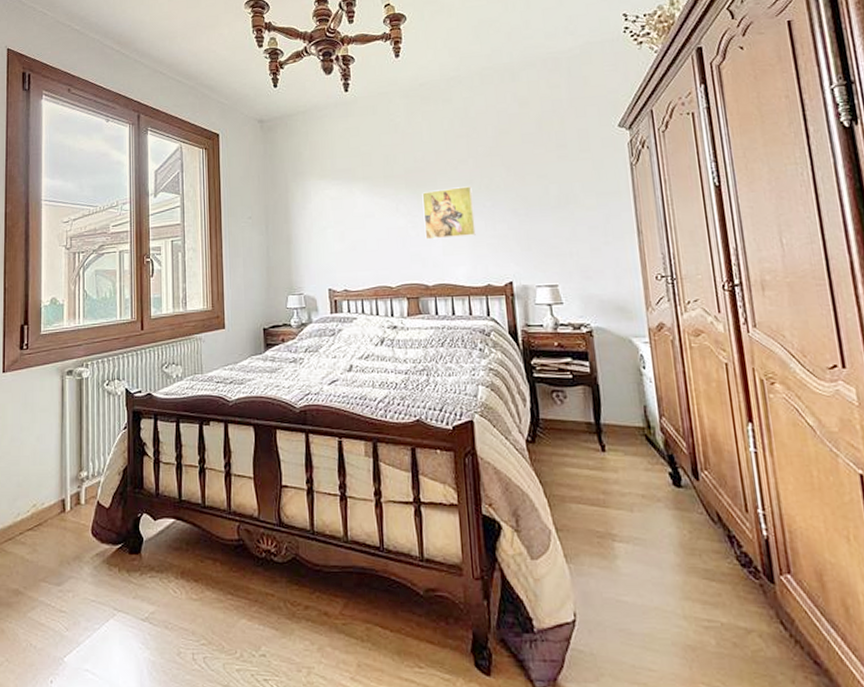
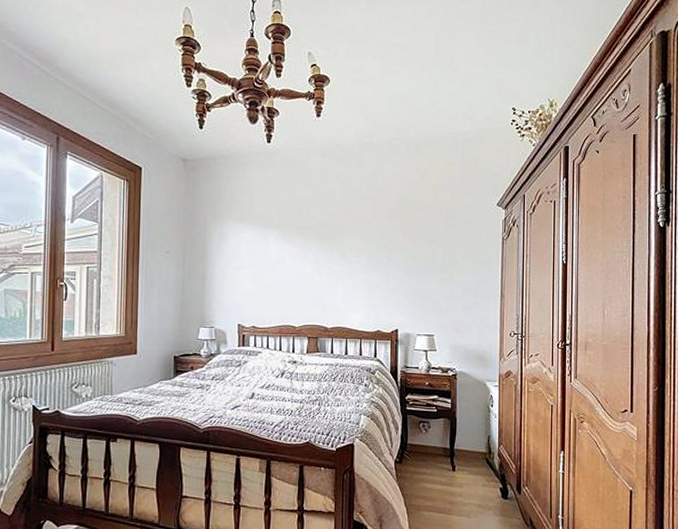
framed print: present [422,186,476,240] -> none [328,243,373,288]

